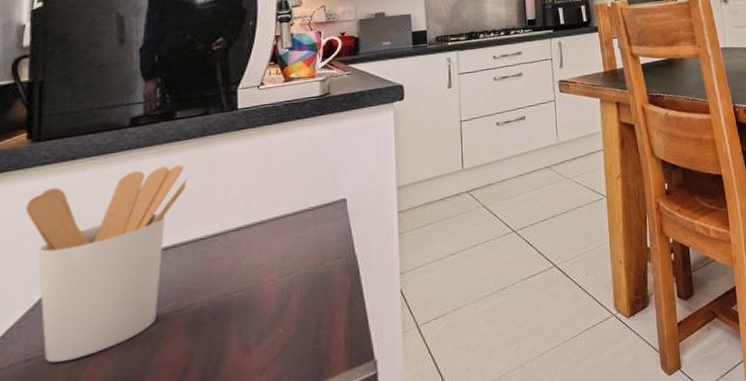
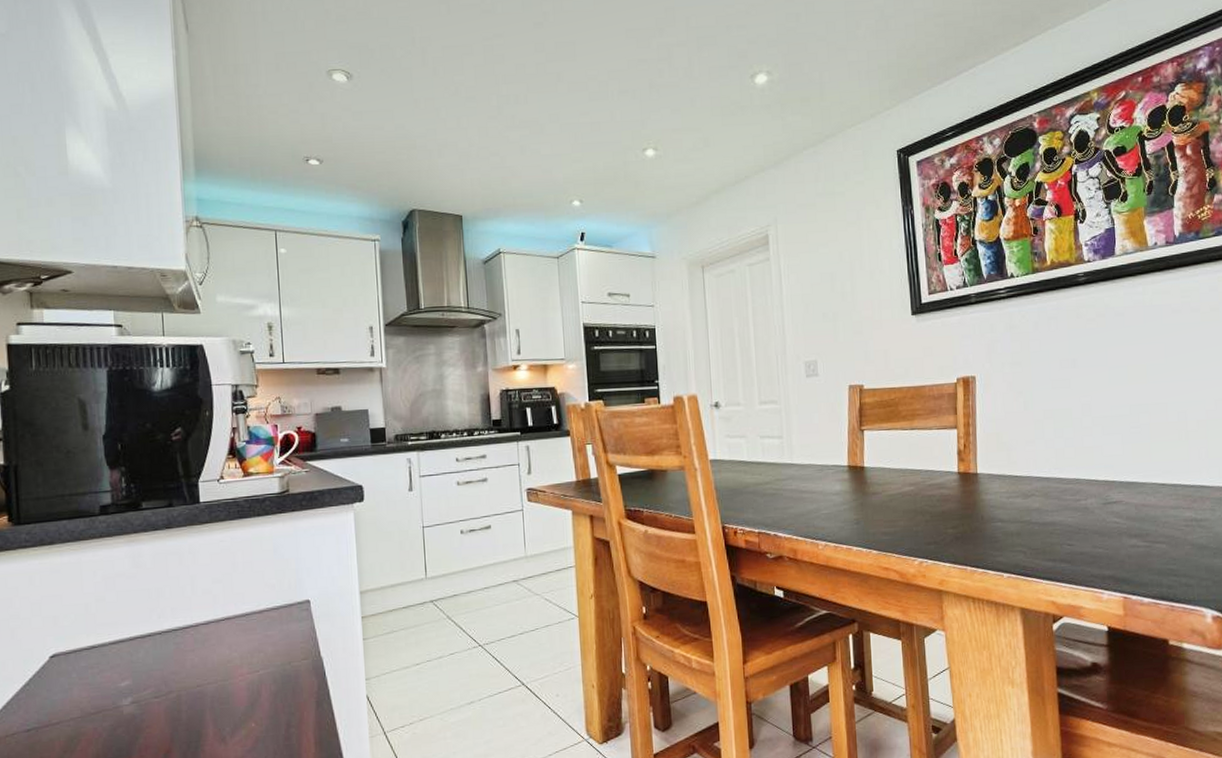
utensil holder: present [25,165,188,363] -> none [13,556,158,735]

